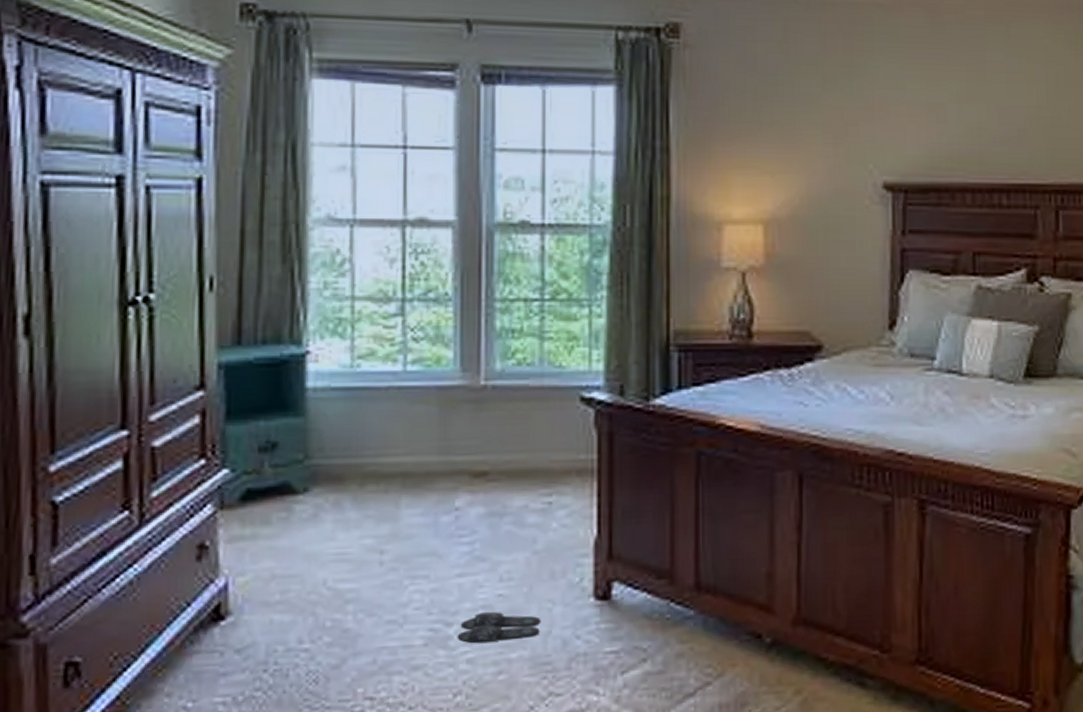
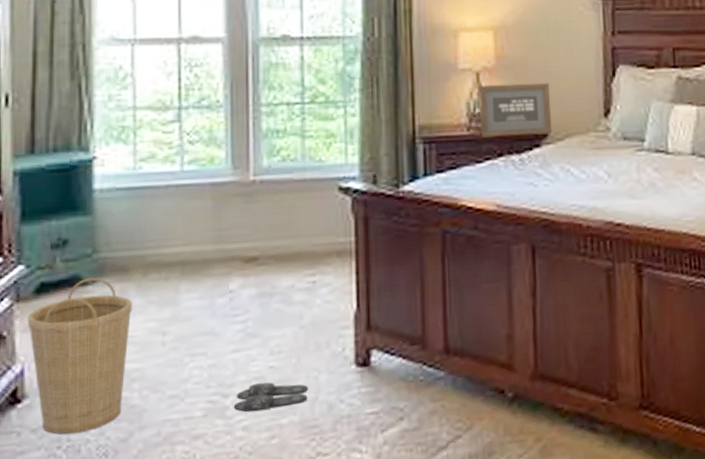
basket: none [231,485,348,657] -> present [27,277,133,435]
picture frame: none [744,287,828,349] -> present [479,82,552,139]

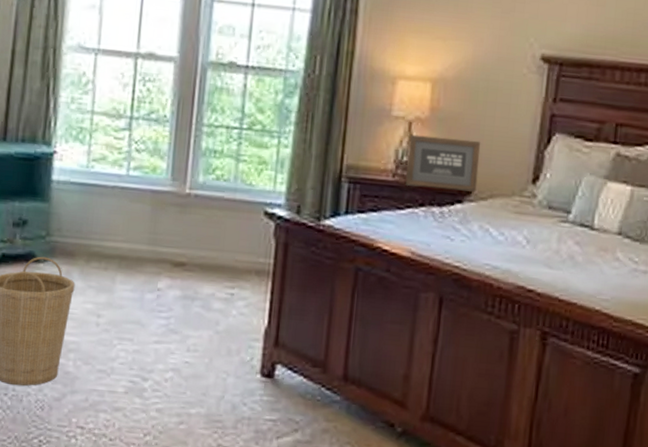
slippers: present [233,382,308,412] -> none [150,373,216,399]

